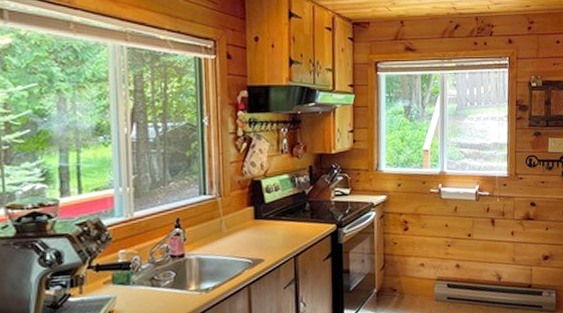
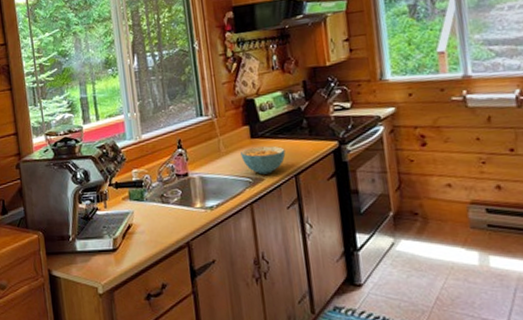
cereal bowl: none [243,227,287,256] -> present [241,146,286,175]

